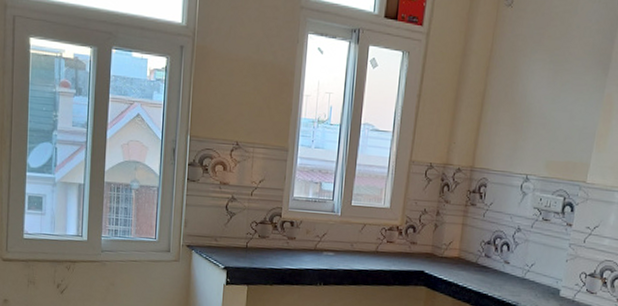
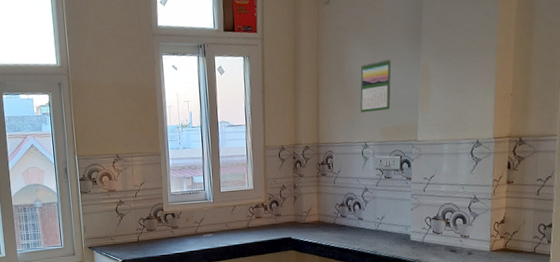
calendar: none [528,82,572,142] -> present [360,59,392,112]

